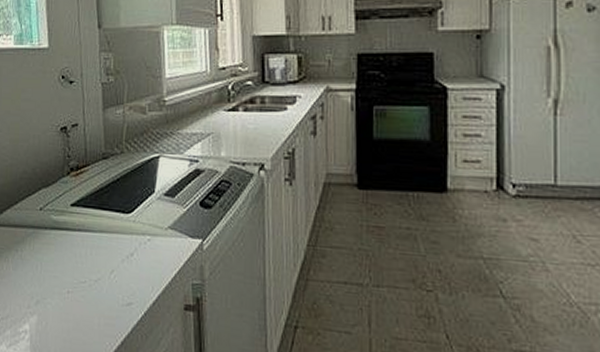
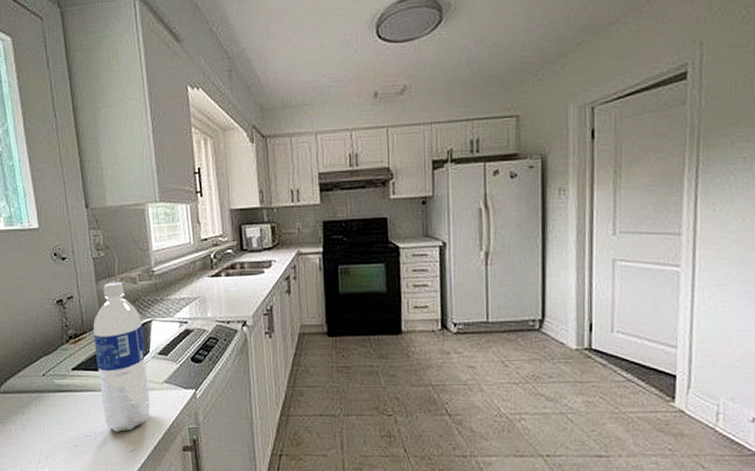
water bottle: none [96,110,152,281] -> present [93,282,150,432]

